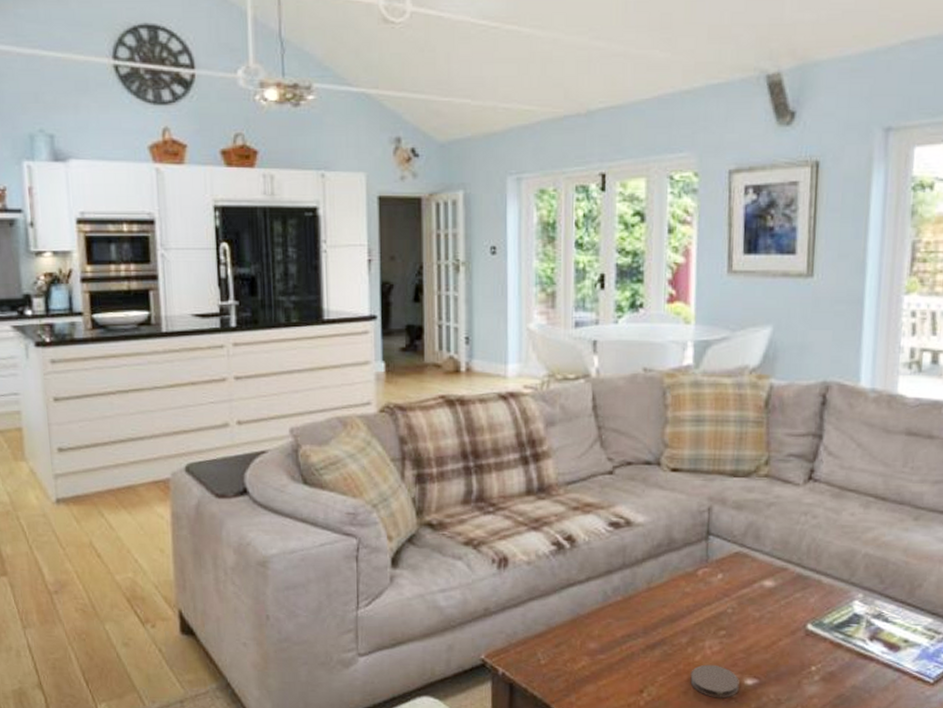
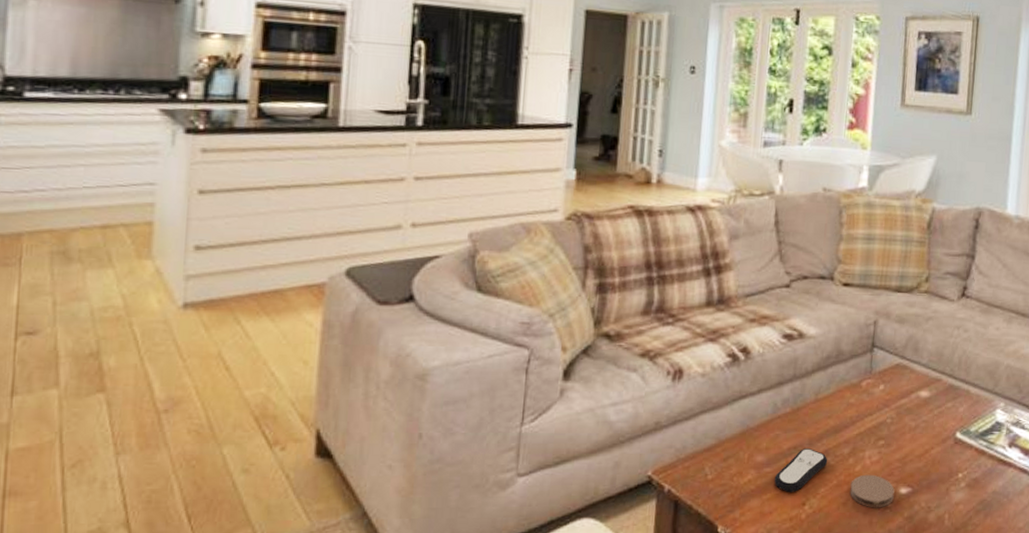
remote control: none [609,637,665,679] -> present [774,449,828,492]

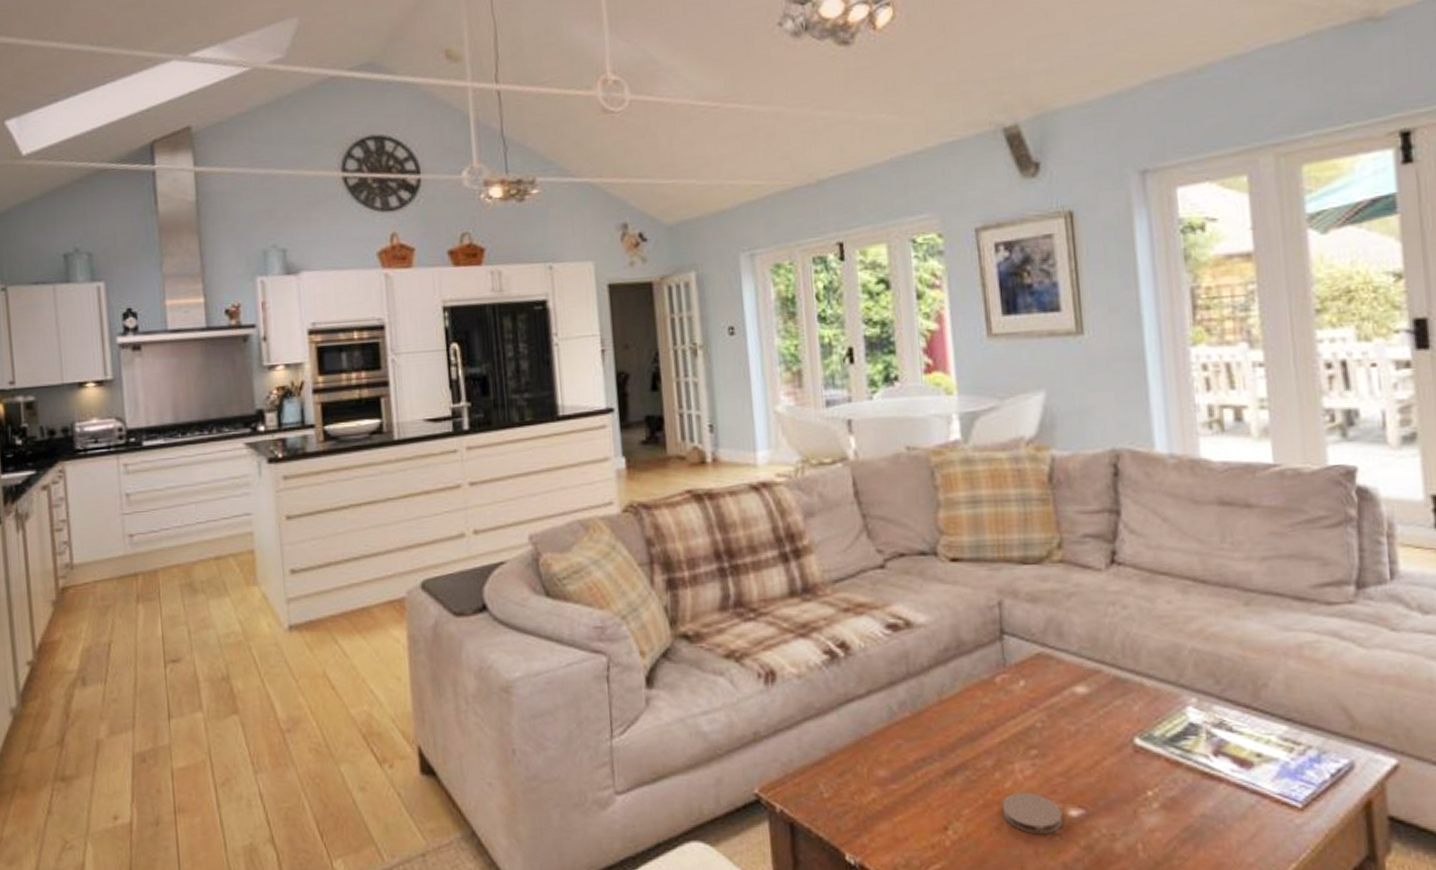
remote control: present [774,449,828,492] -> none [903,761,968,814]

